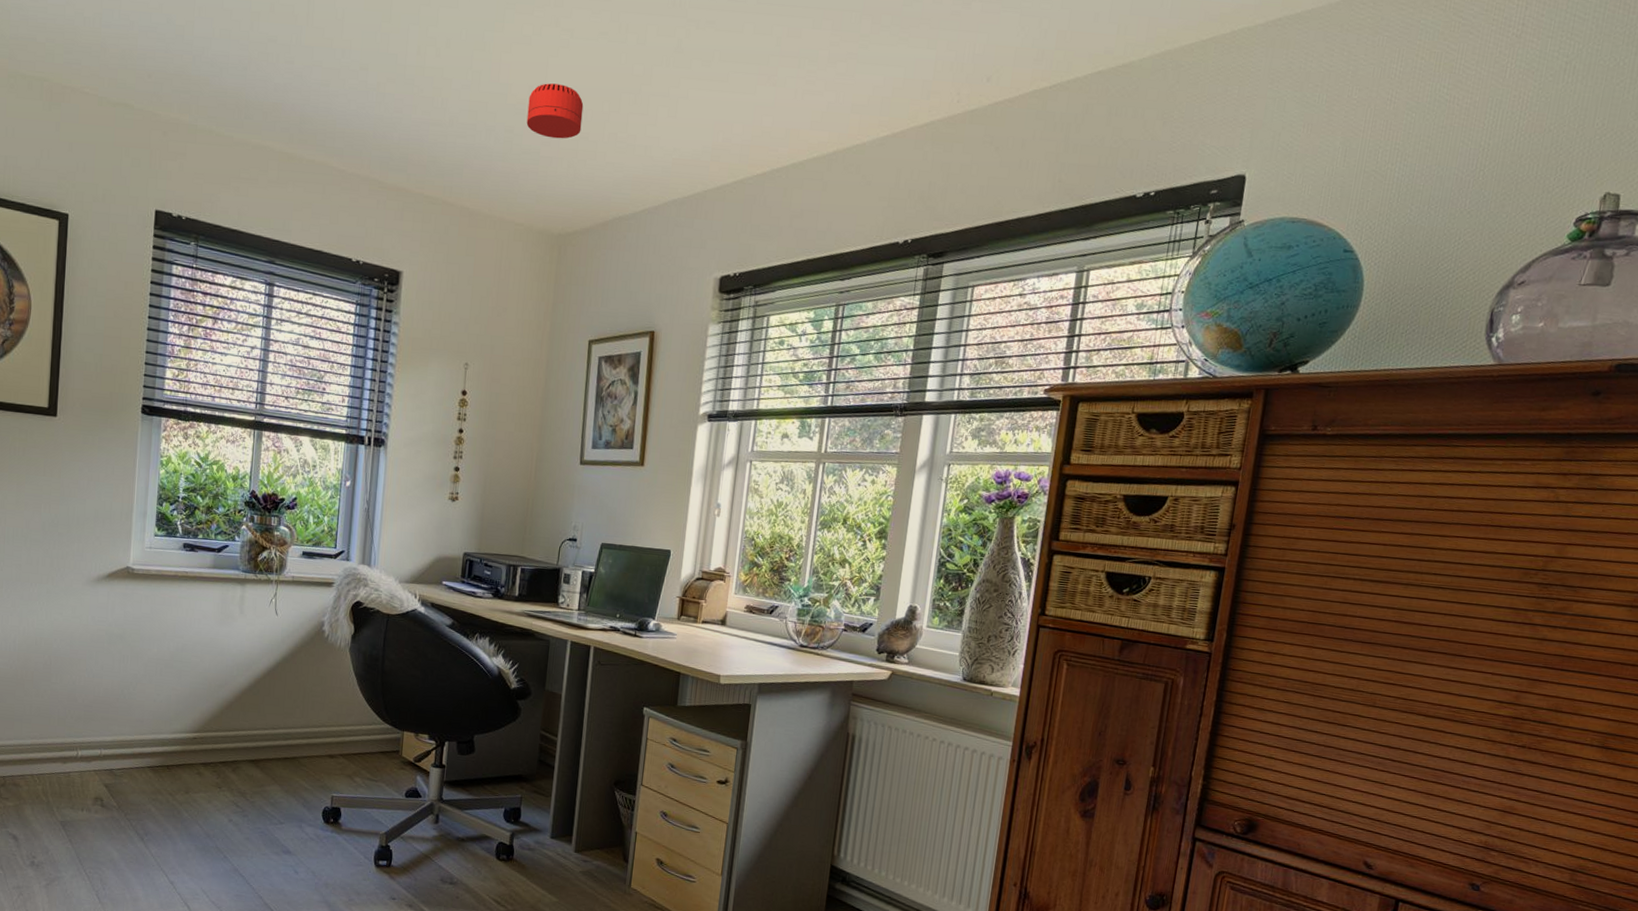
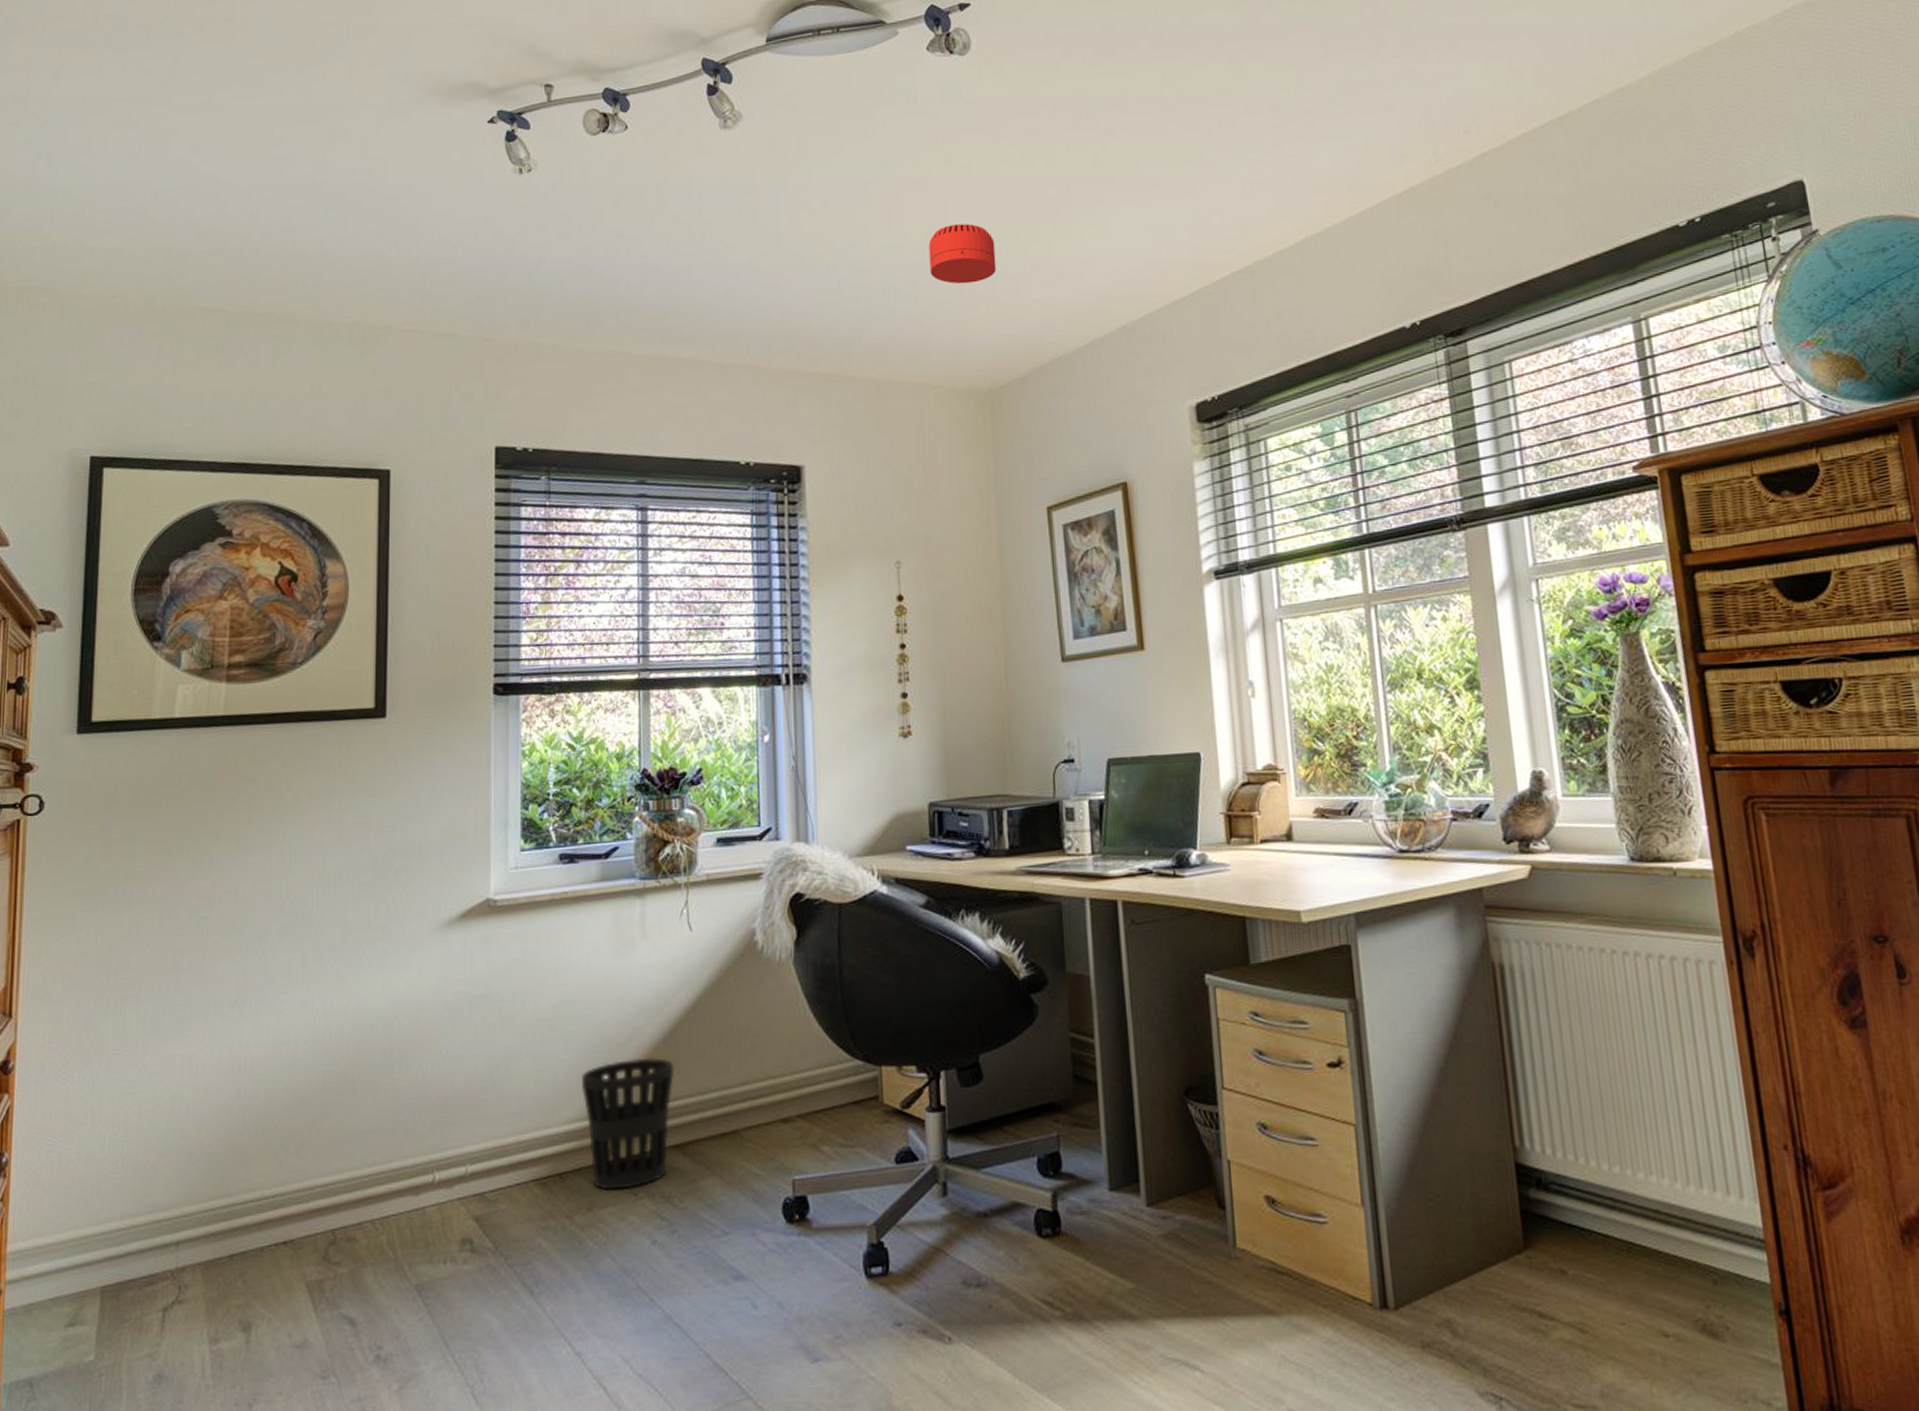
wastebasket: none [188,696,256,784] -> present [582,1057,675,1190]

